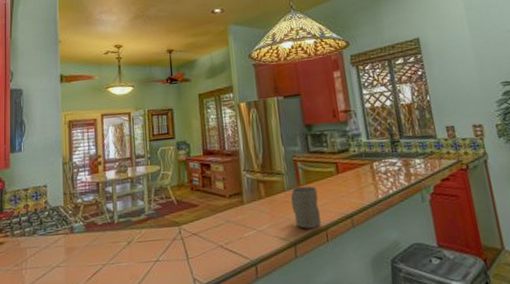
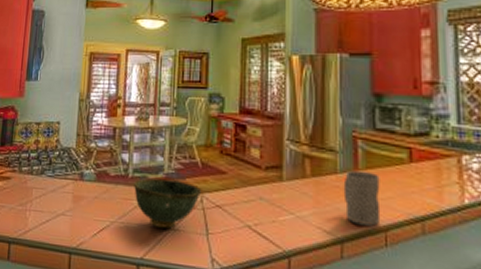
bowl: none [120,218,180,262] -> present [134,178,202,229]

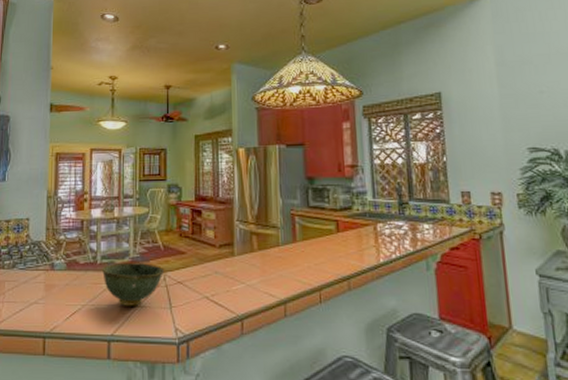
mug: present [343,170,381,226] -> none [284,242,316,287]

